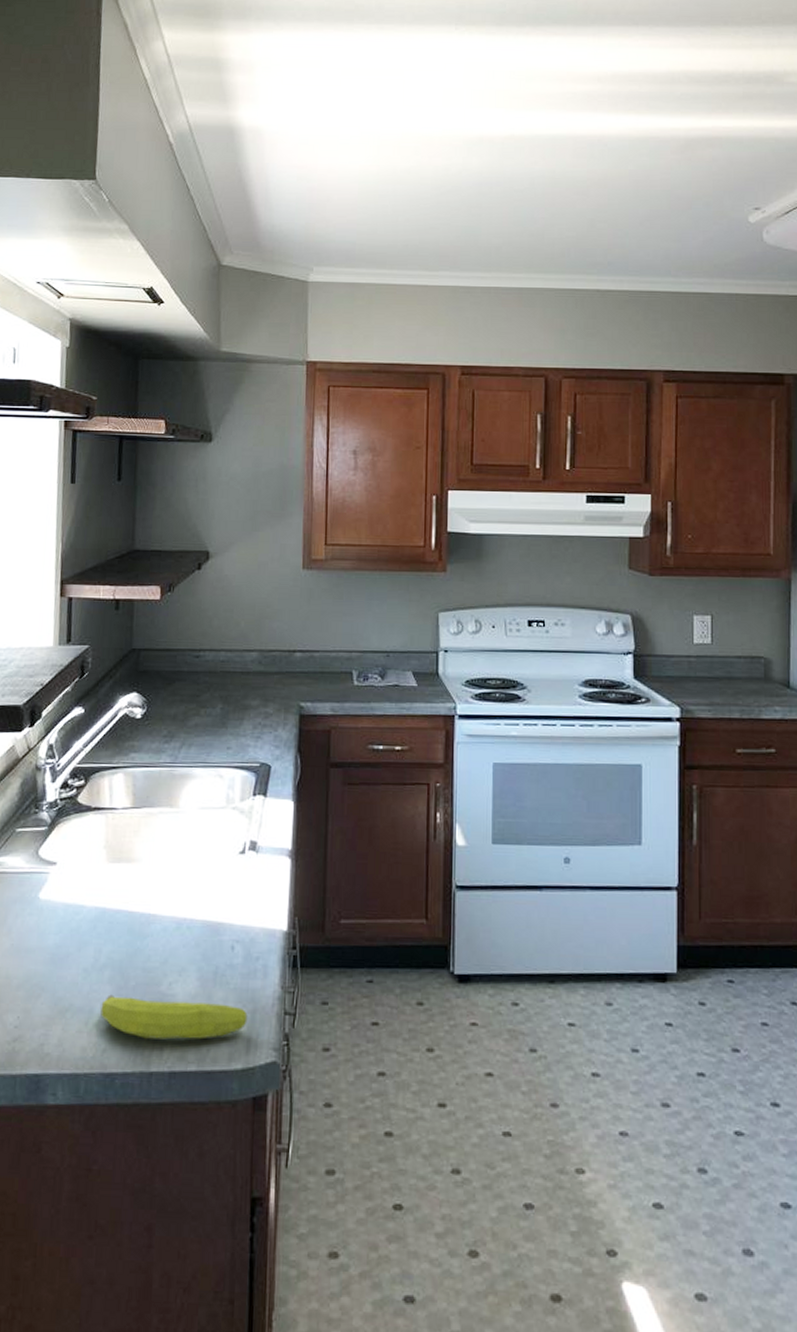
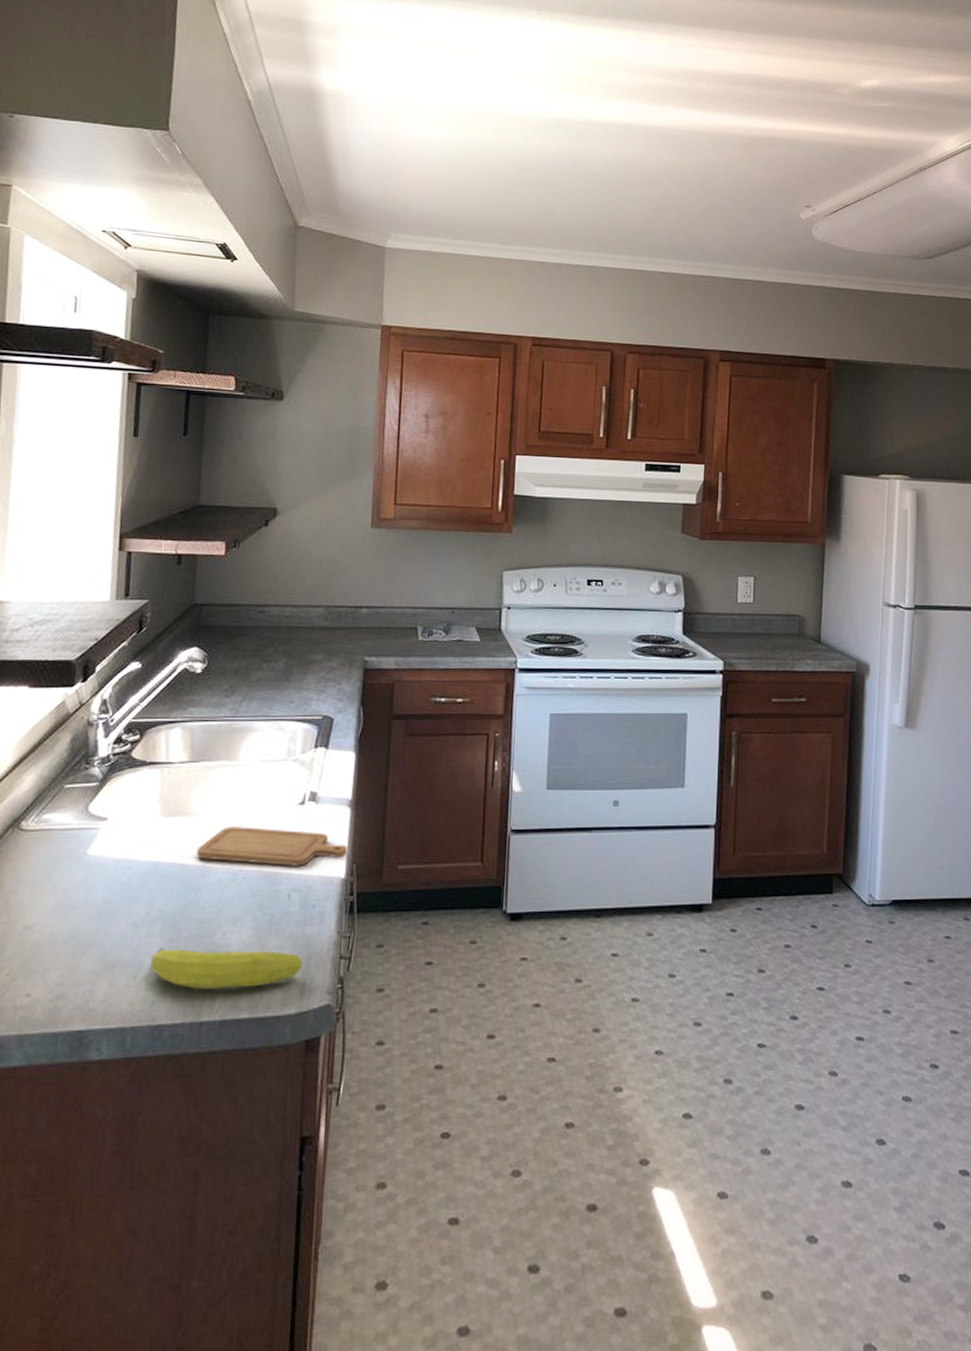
chopping board: none [141,874,288,917] -> present [196,826,347,866]

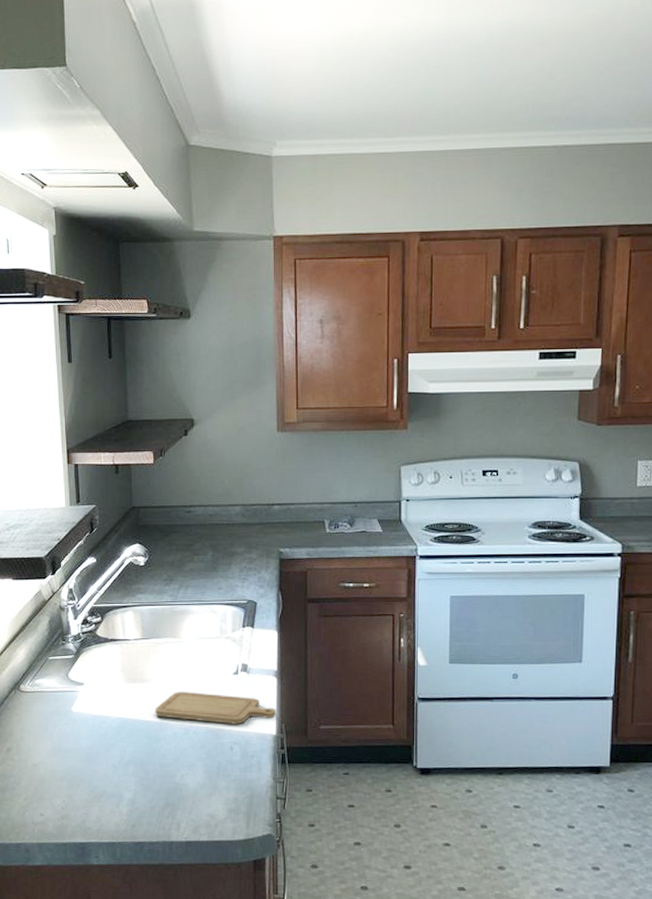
fruit: present [150,947,303,989] -> none [128,784,246,818]

